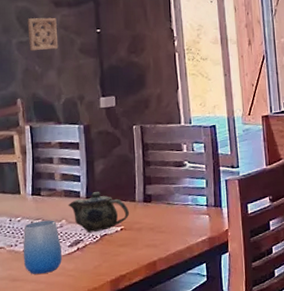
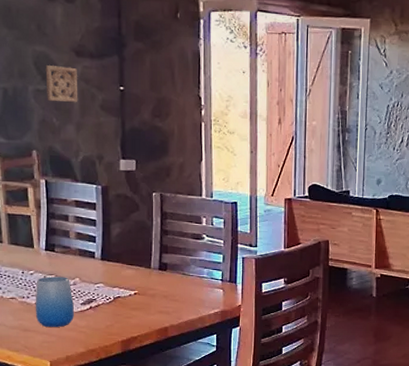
teapot: present [68,192,130,233] -> none [82,254,145,294]

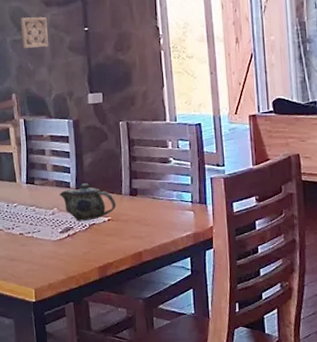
cup: present [35,276,75,328] -> none [19,207,55,257]
teapot: none [82,254,145,294] -> present [59,183,117,221]

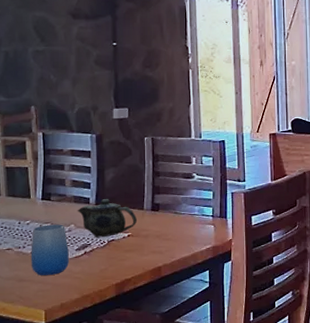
cup: none [19,207,55,257] -> present [31,224,70,276]
wall ornament: present [20,17,49,49] -> none [44,28,75,61]

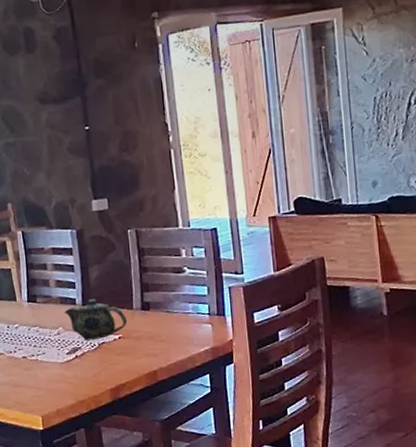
cup: present [31,224,70,276] -> none [21,327,62,381]

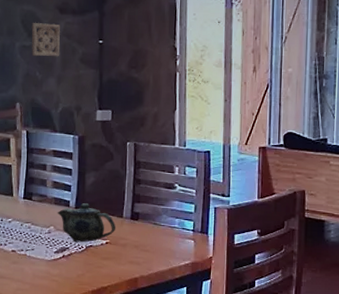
wall ornament: none [13,116,46,153] -> present [31,23,60,57]

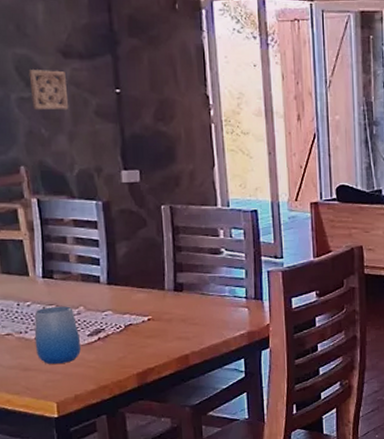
cup: none [11,224,48,276] -> present [34,306,82,365]
teapot: present [57,203,116,243] -> none [85,277,158,322]

